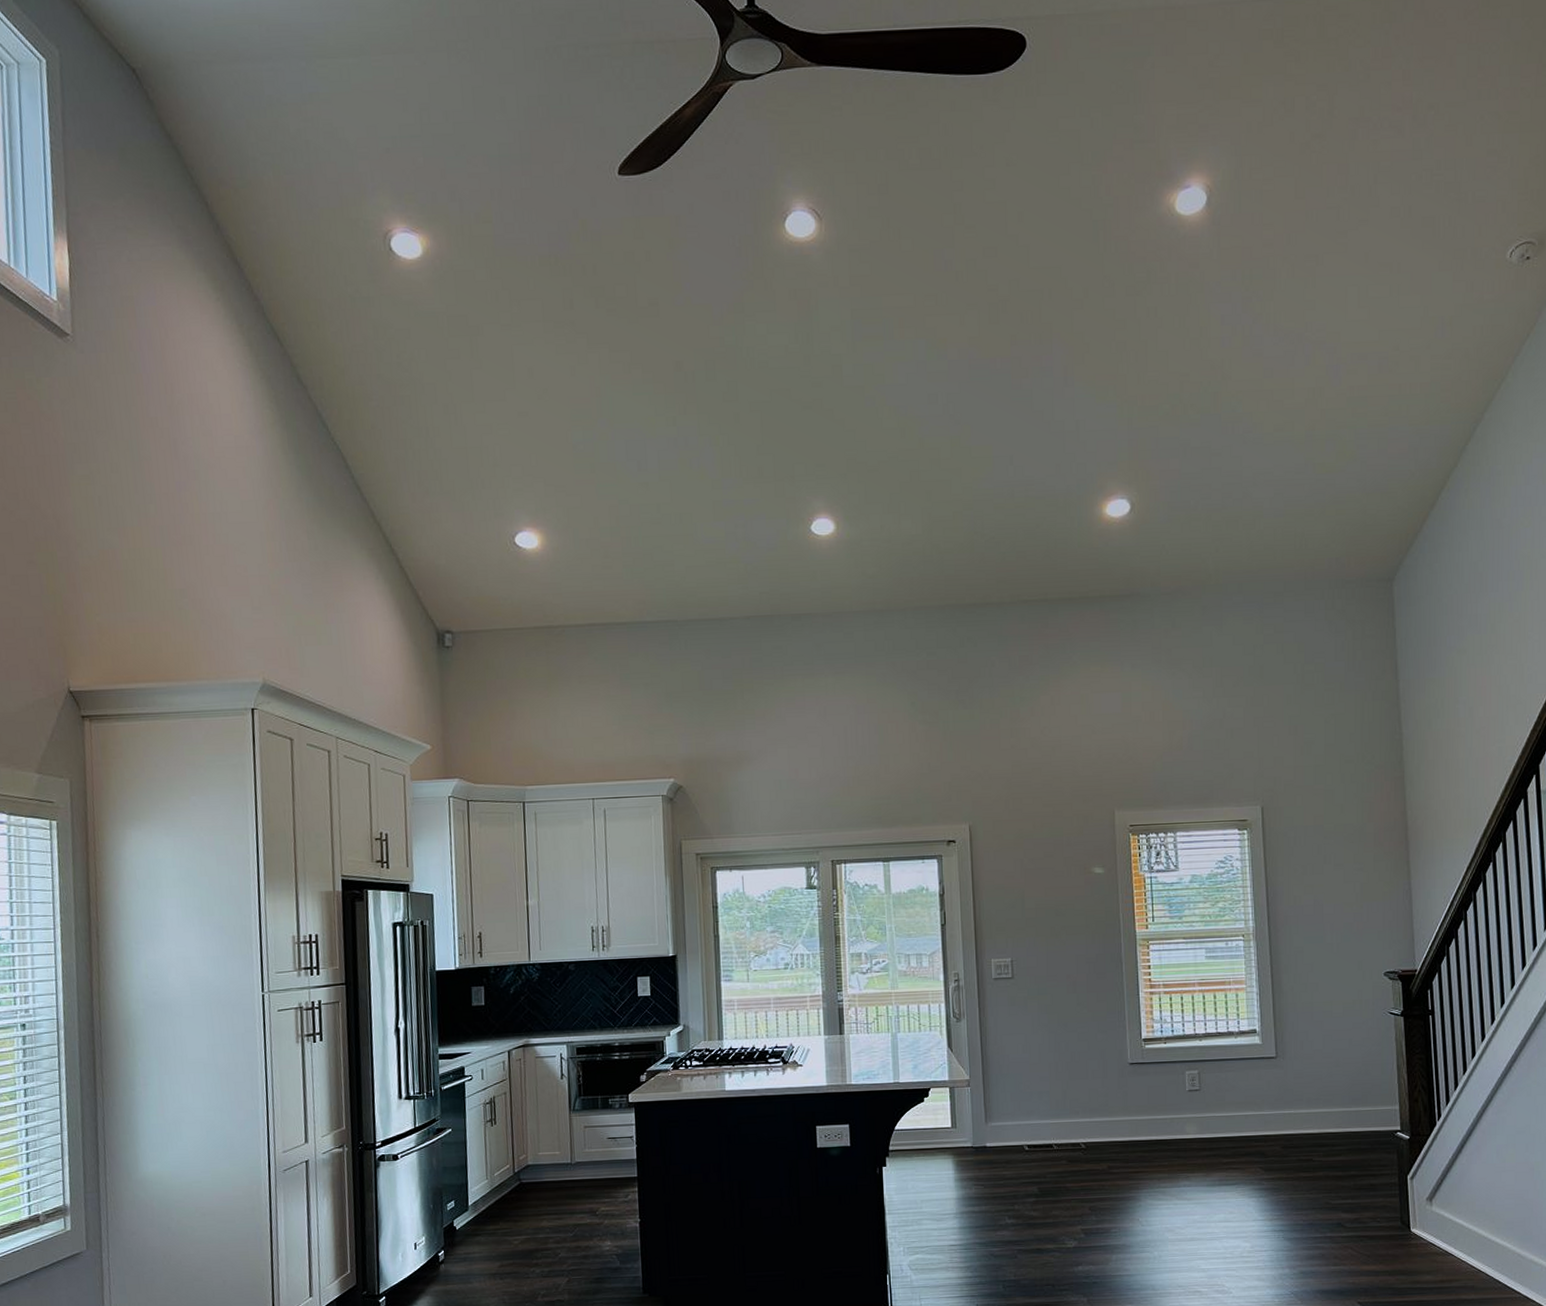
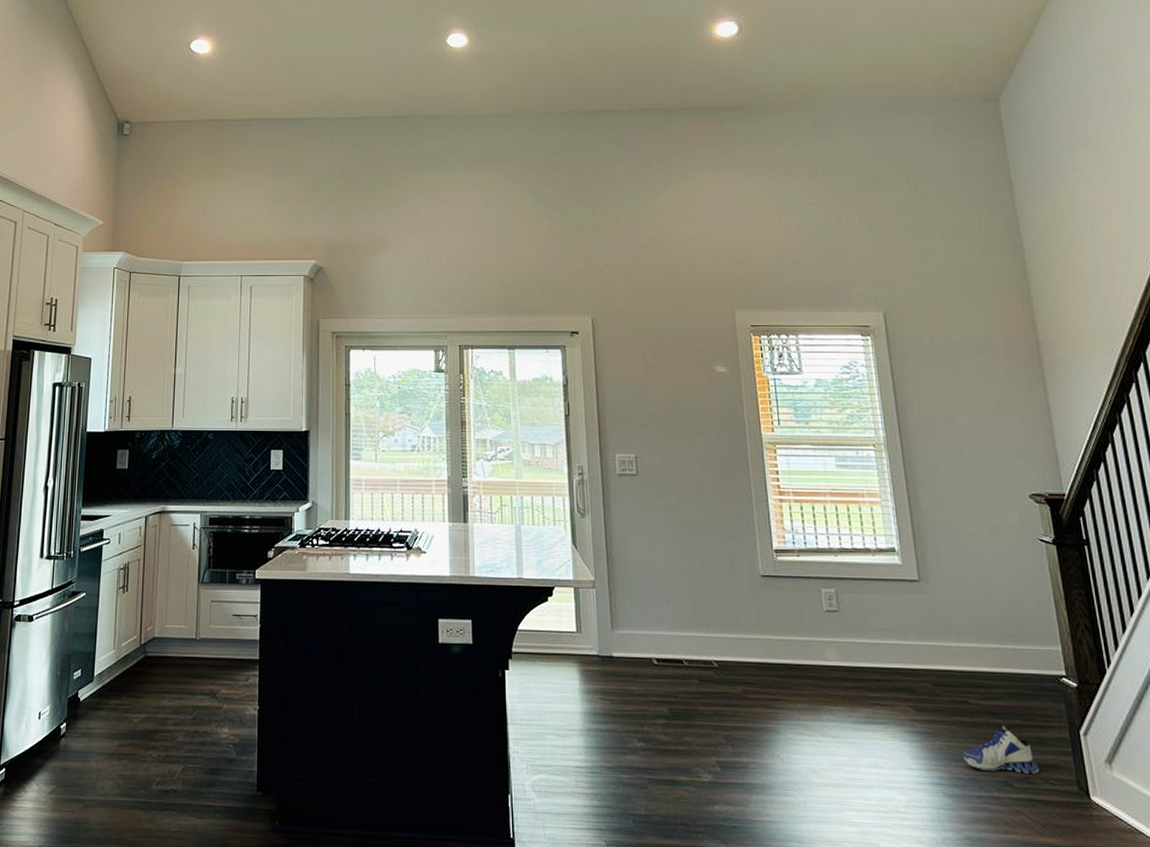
sneaker: none [1304,1176,1369,1216] -> present [963,725,1039,774]

